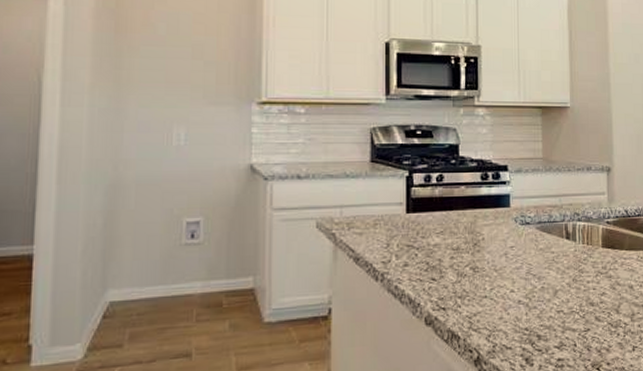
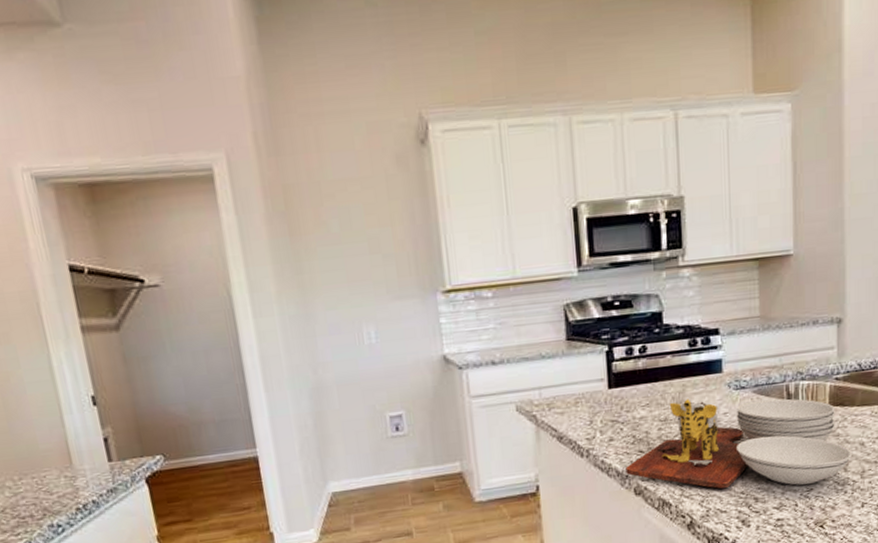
cutting board: none [418,230,623,325] -> present [625,398,853,489]

